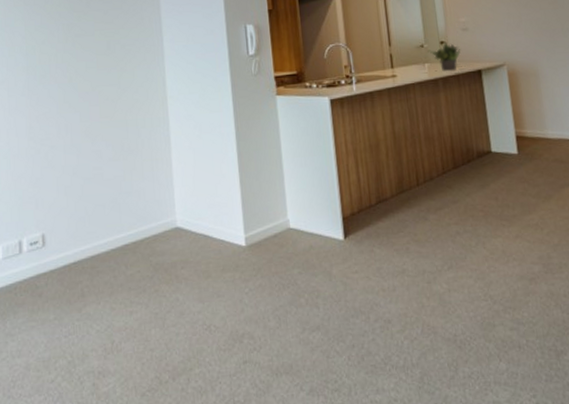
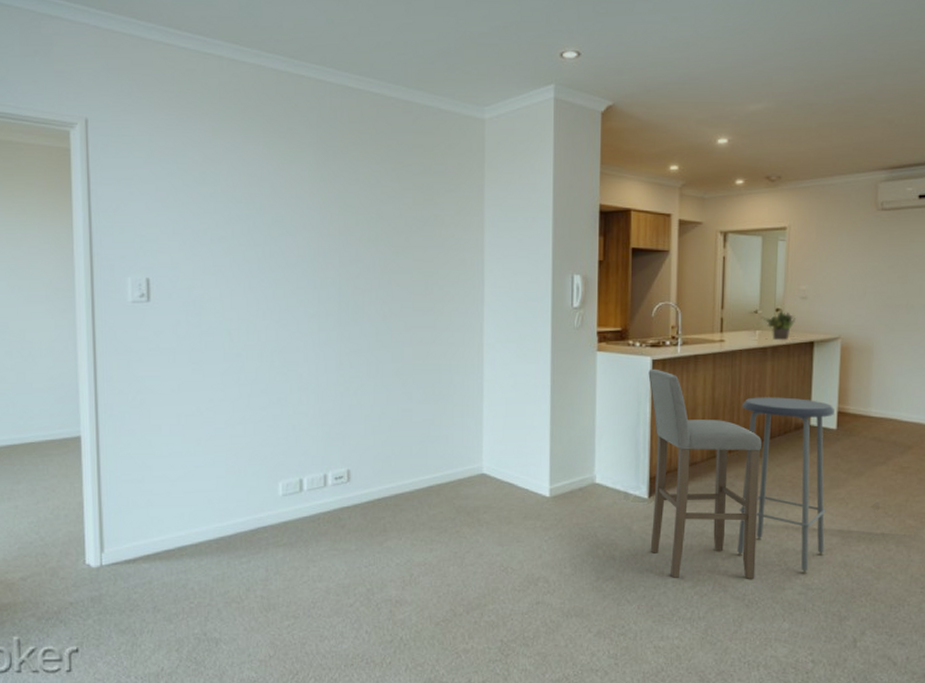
bar stool: none [328,108,463,323] -> present [648,368,763,579]
bar stool: none [422,126,529,308] -> present [737,397,834,574]

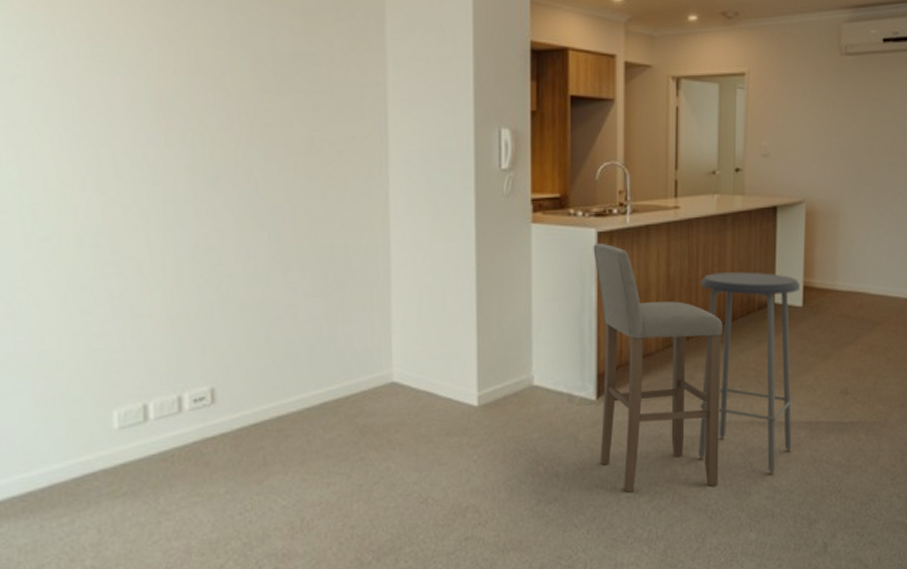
potted plant: present [761,309,795,341] -> none [719,169,757,206]

